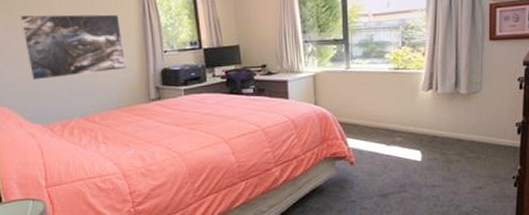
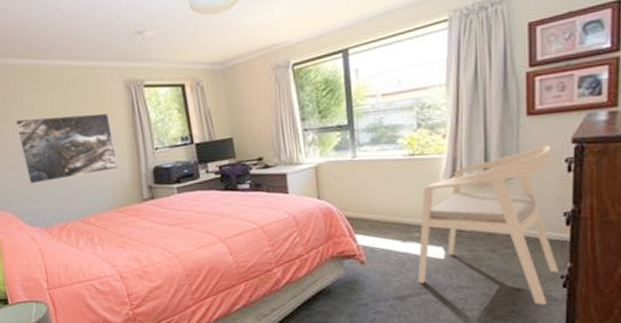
armchair: none [399,66,512,202] -> present [418,145,560,305]

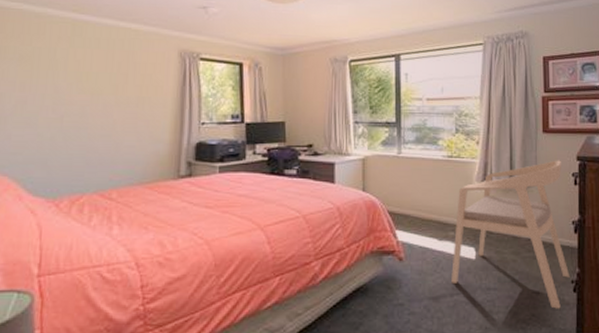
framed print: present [15,112,118,184] -> none [41,73,157,147]

